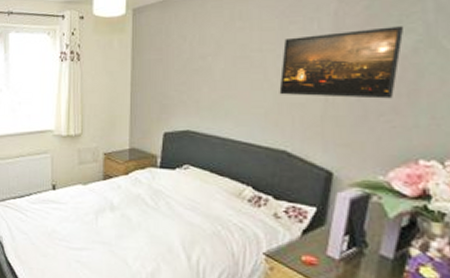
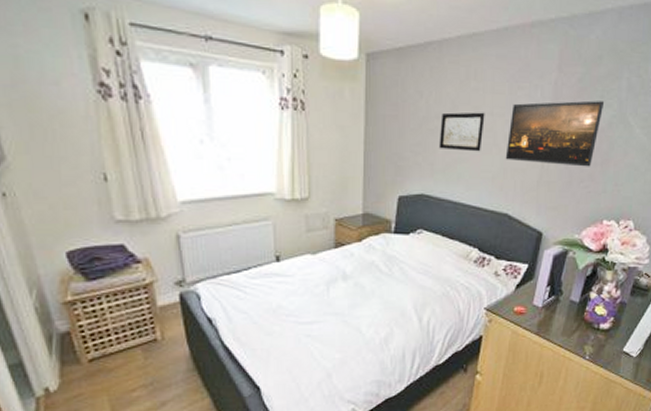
wall art: none [204,49,253,88] -> present [438,112,485,152]

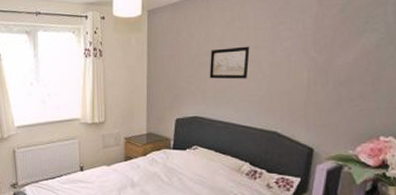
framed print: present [505,100,605,167] -> none [271,26,370,87]

